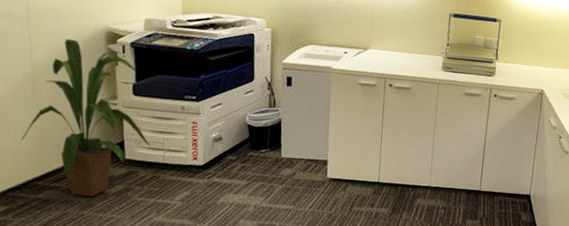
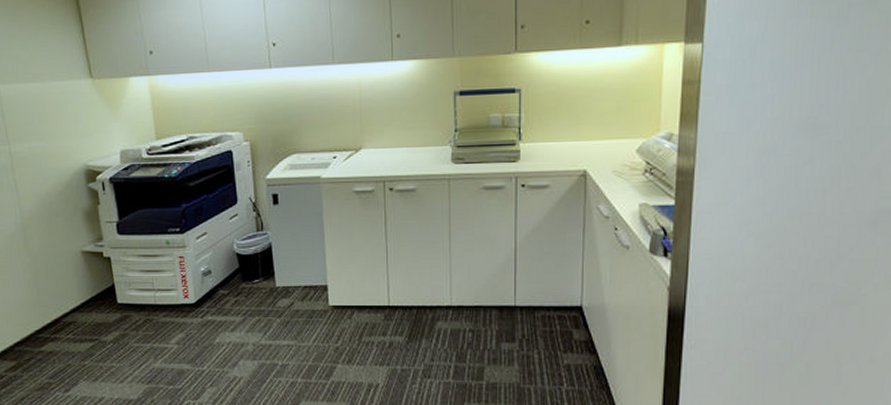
house plant: present [21,38,151,197] -> none [20,182,140,346]

